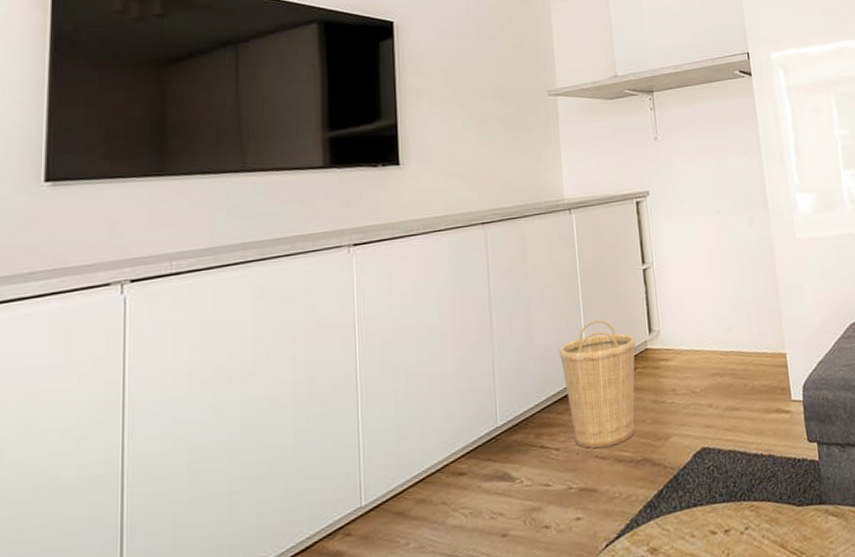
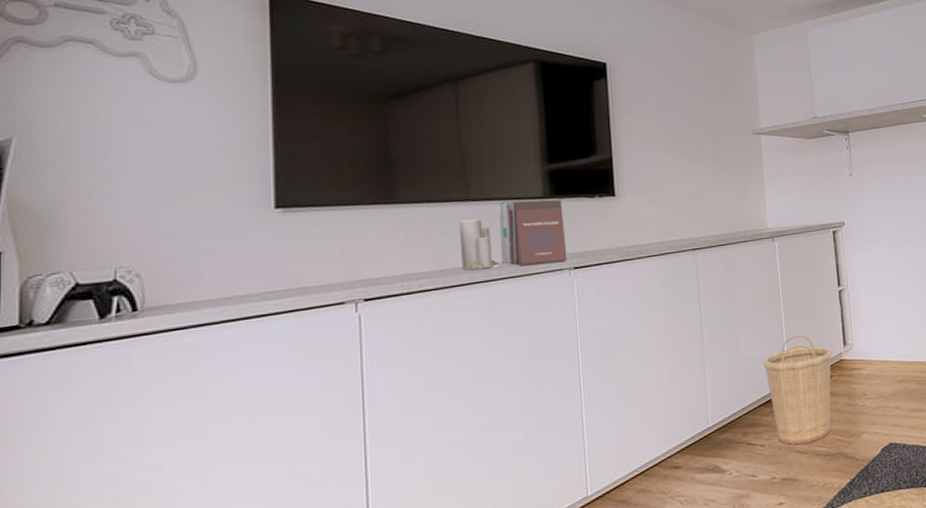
candle: none [234,190,271,248] -> present [460,218,497,270]
books: none [275,169,347,244] -> present [499,199,567,267]

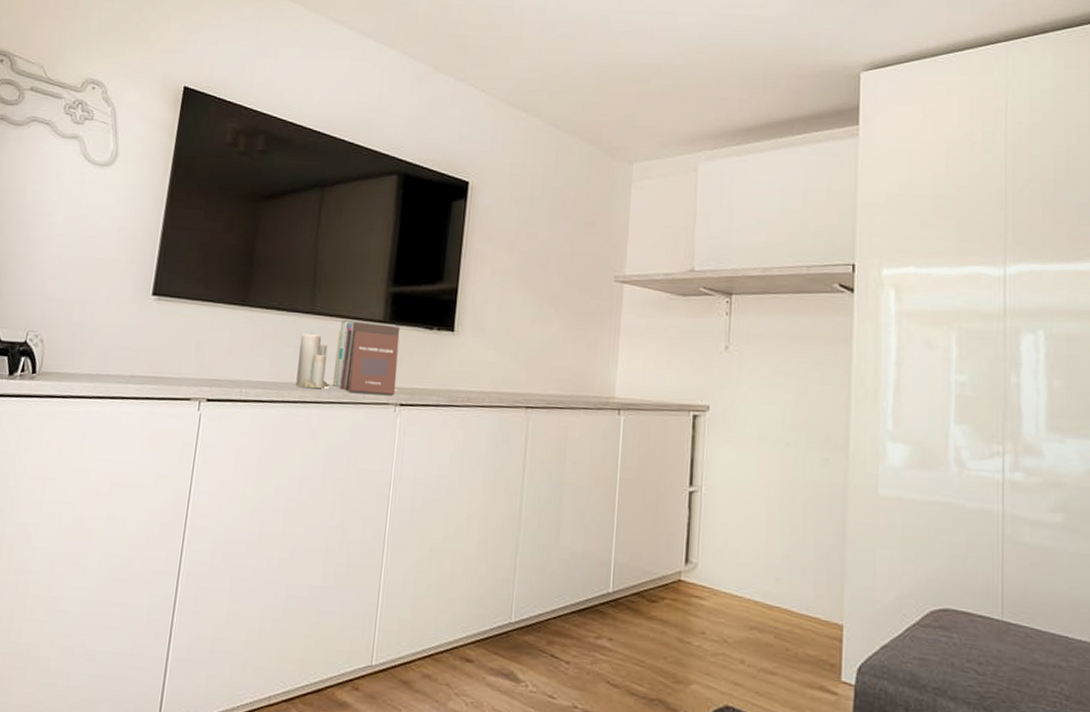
basket: present [763,334,832,446] -> none [585,535,669,676]

